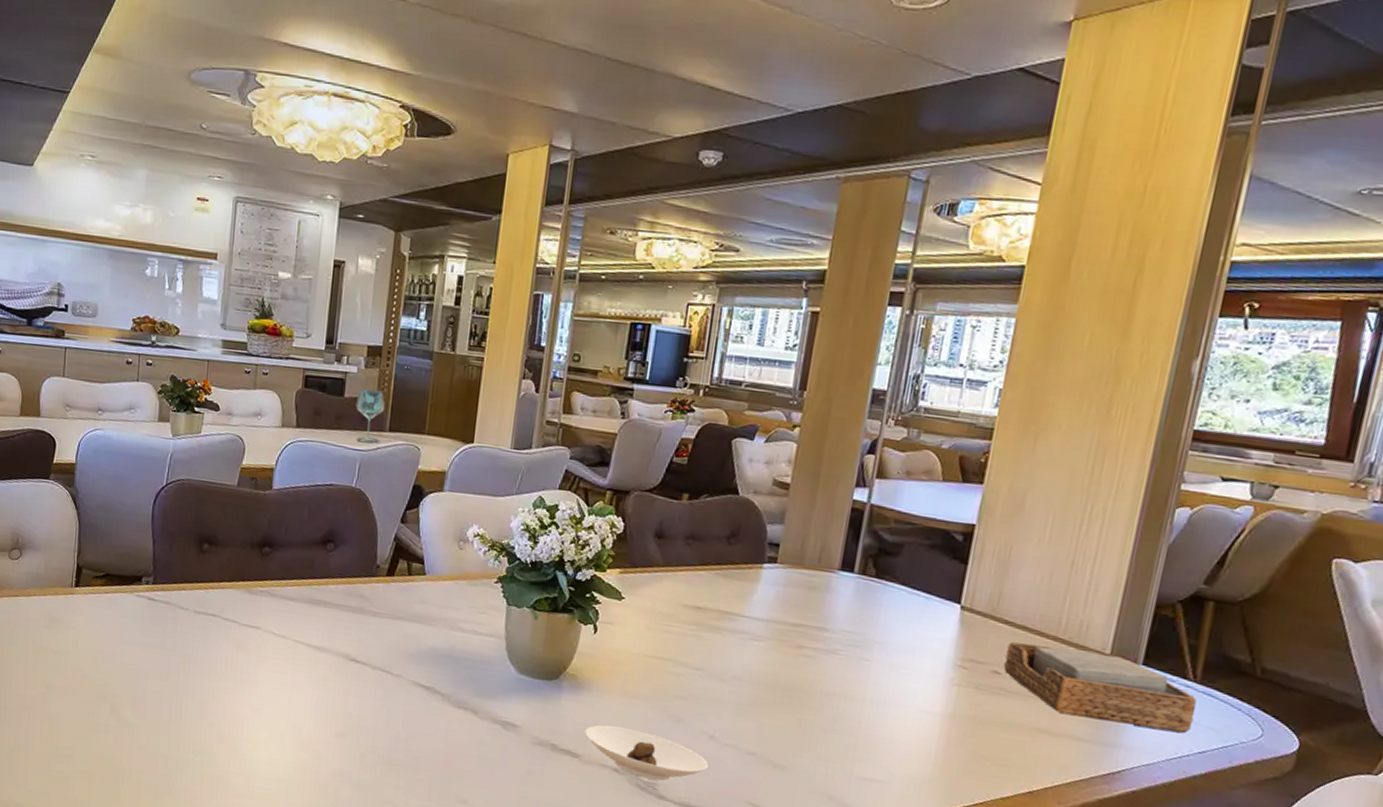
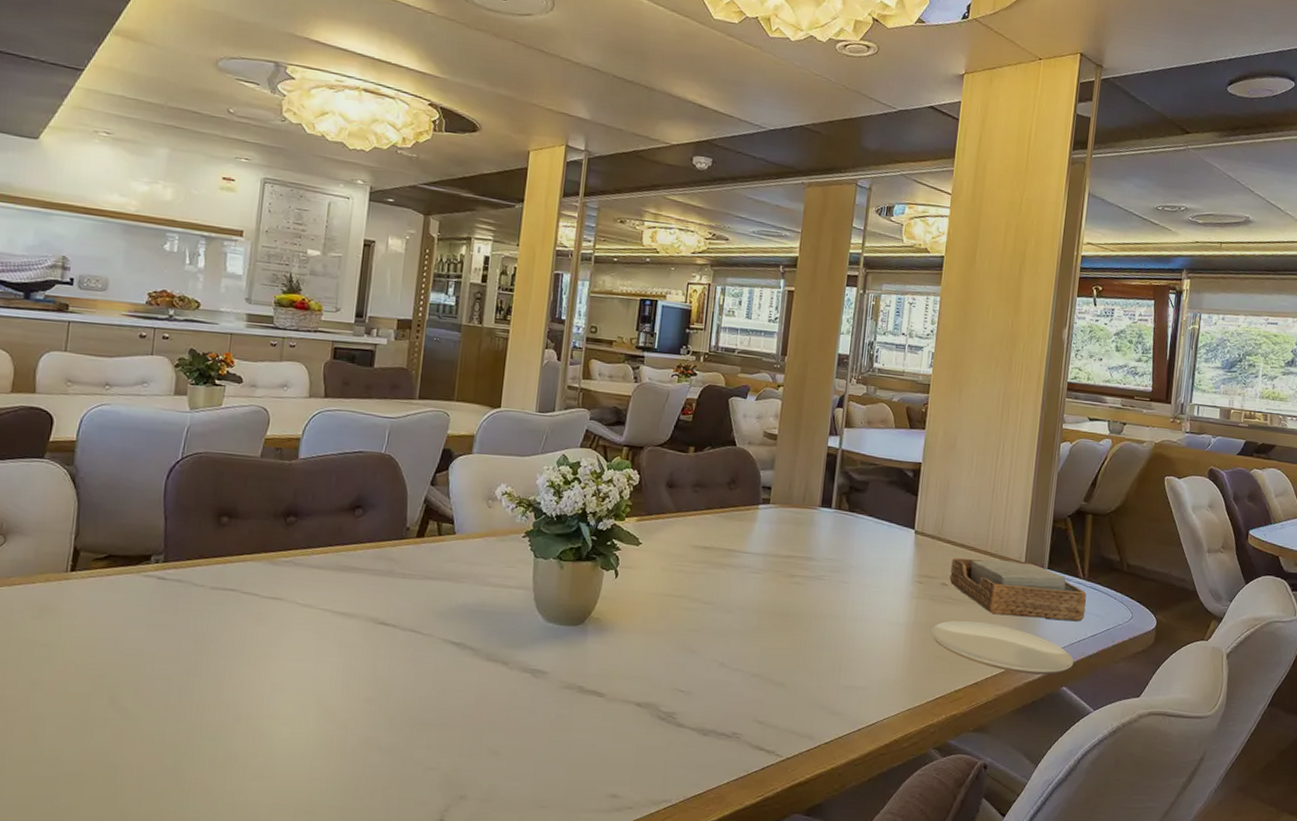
wine glass: present [355,389,385,443] -> none [385,359,415,410]
saucer: present [585,724,709,781] -> none [609,662,720,710]
plate: none [973,715,1171,794] -> present [930,620,1074,675]

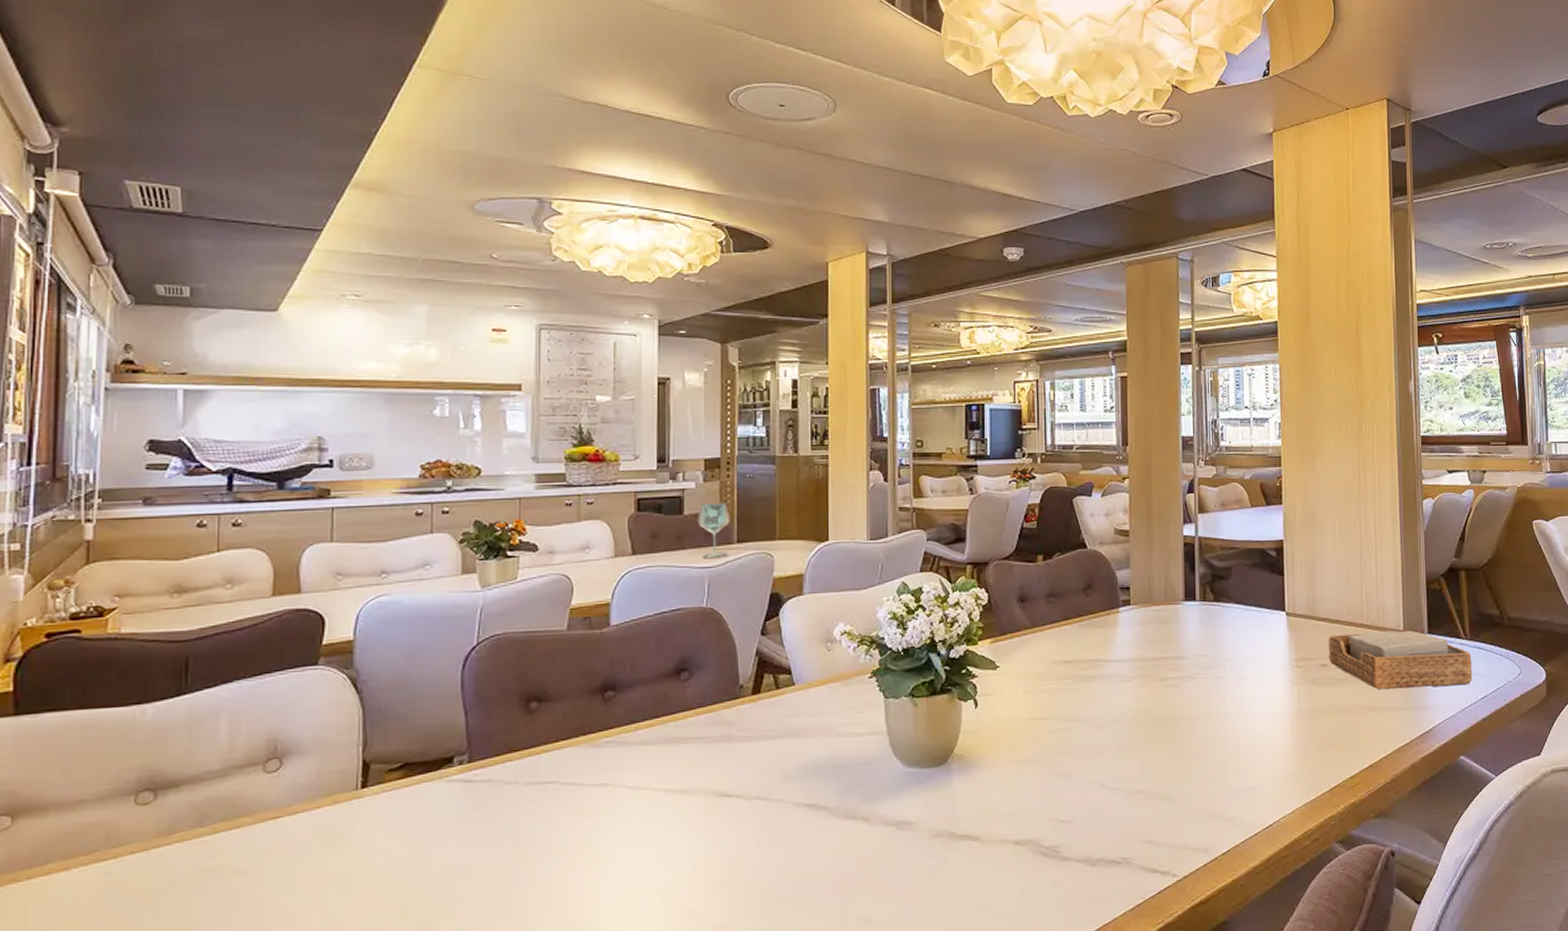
wine glass: none [385,359,415,410] -> present [697,502,731,558]
plate: present [930,620,1074,675] -> none [1316,699,1469,748]

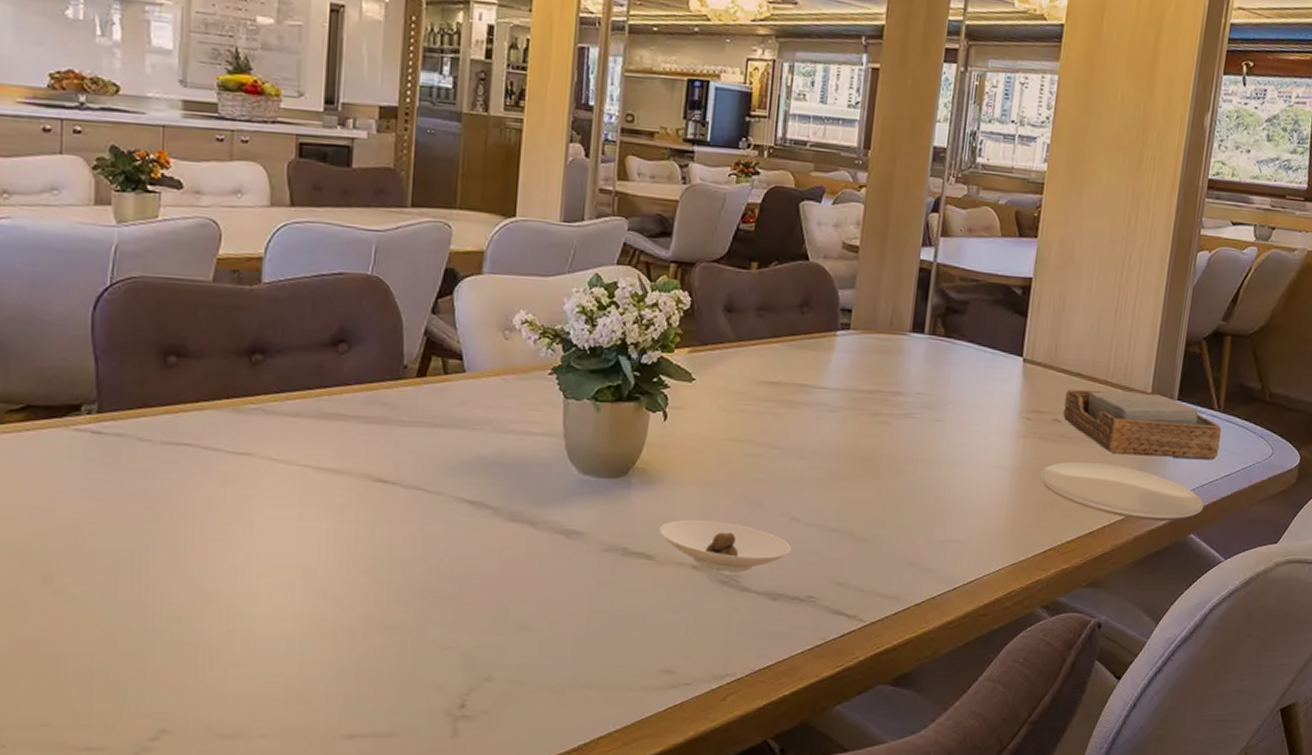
wine glass: present [697,502,731,558] -> none [367,157,405,221]
saucer: none [981,795,1103,844] -> present [659,519,792,572]
plate: none [1316,699,1469,748] -> present [1039,461,1205,521]

